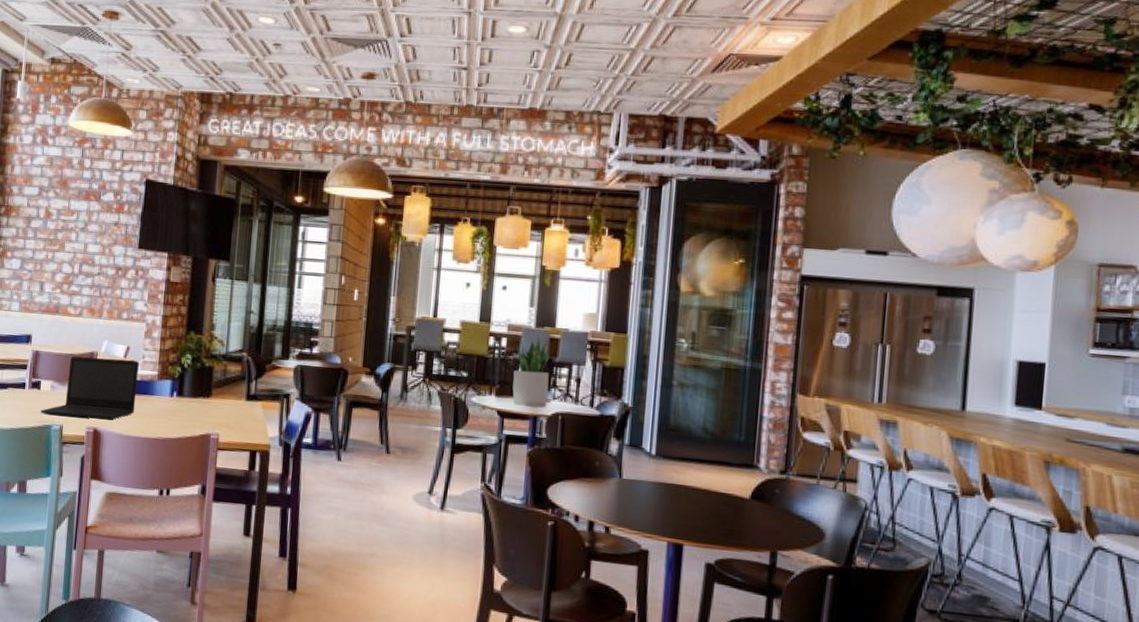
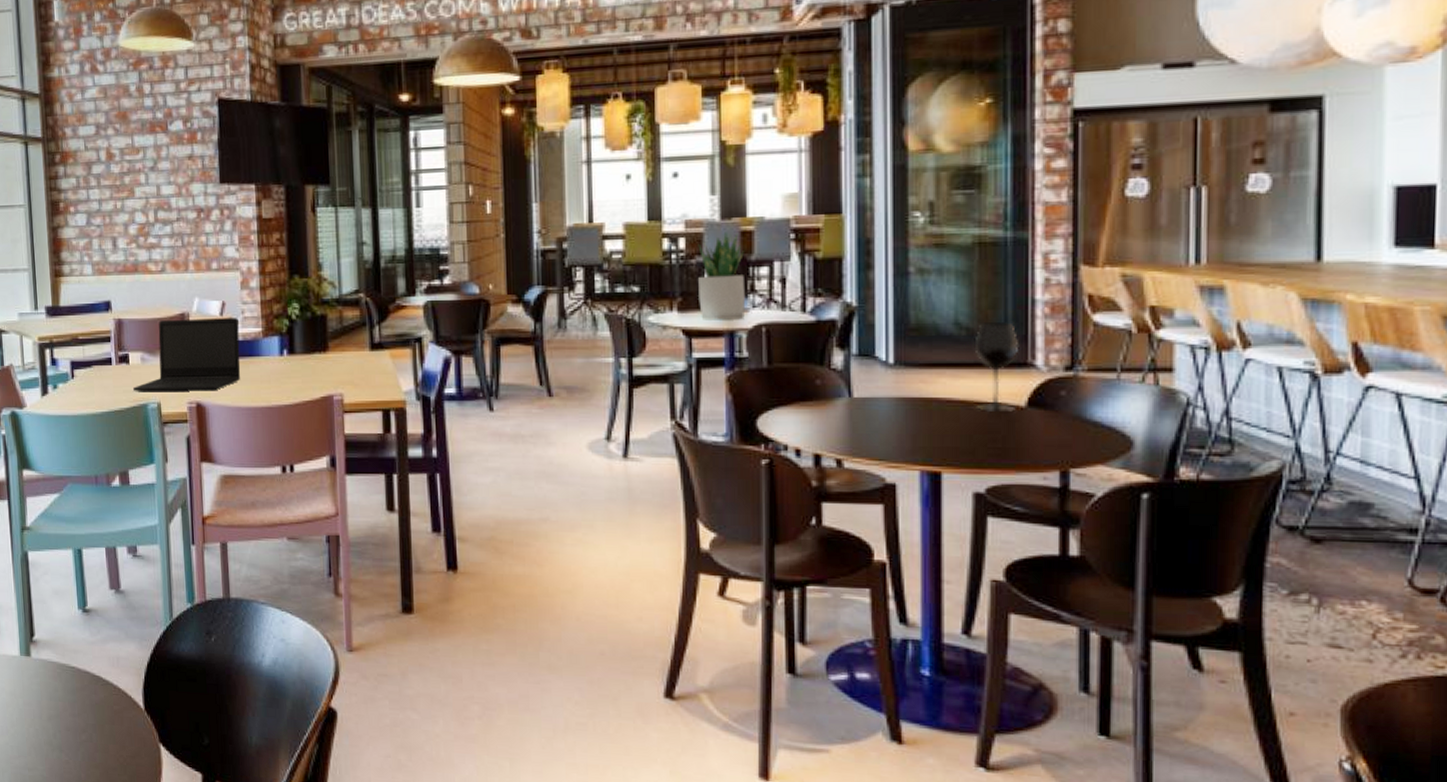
wineglass: none [713,429,749,502] -> present [974,321,1020,412]

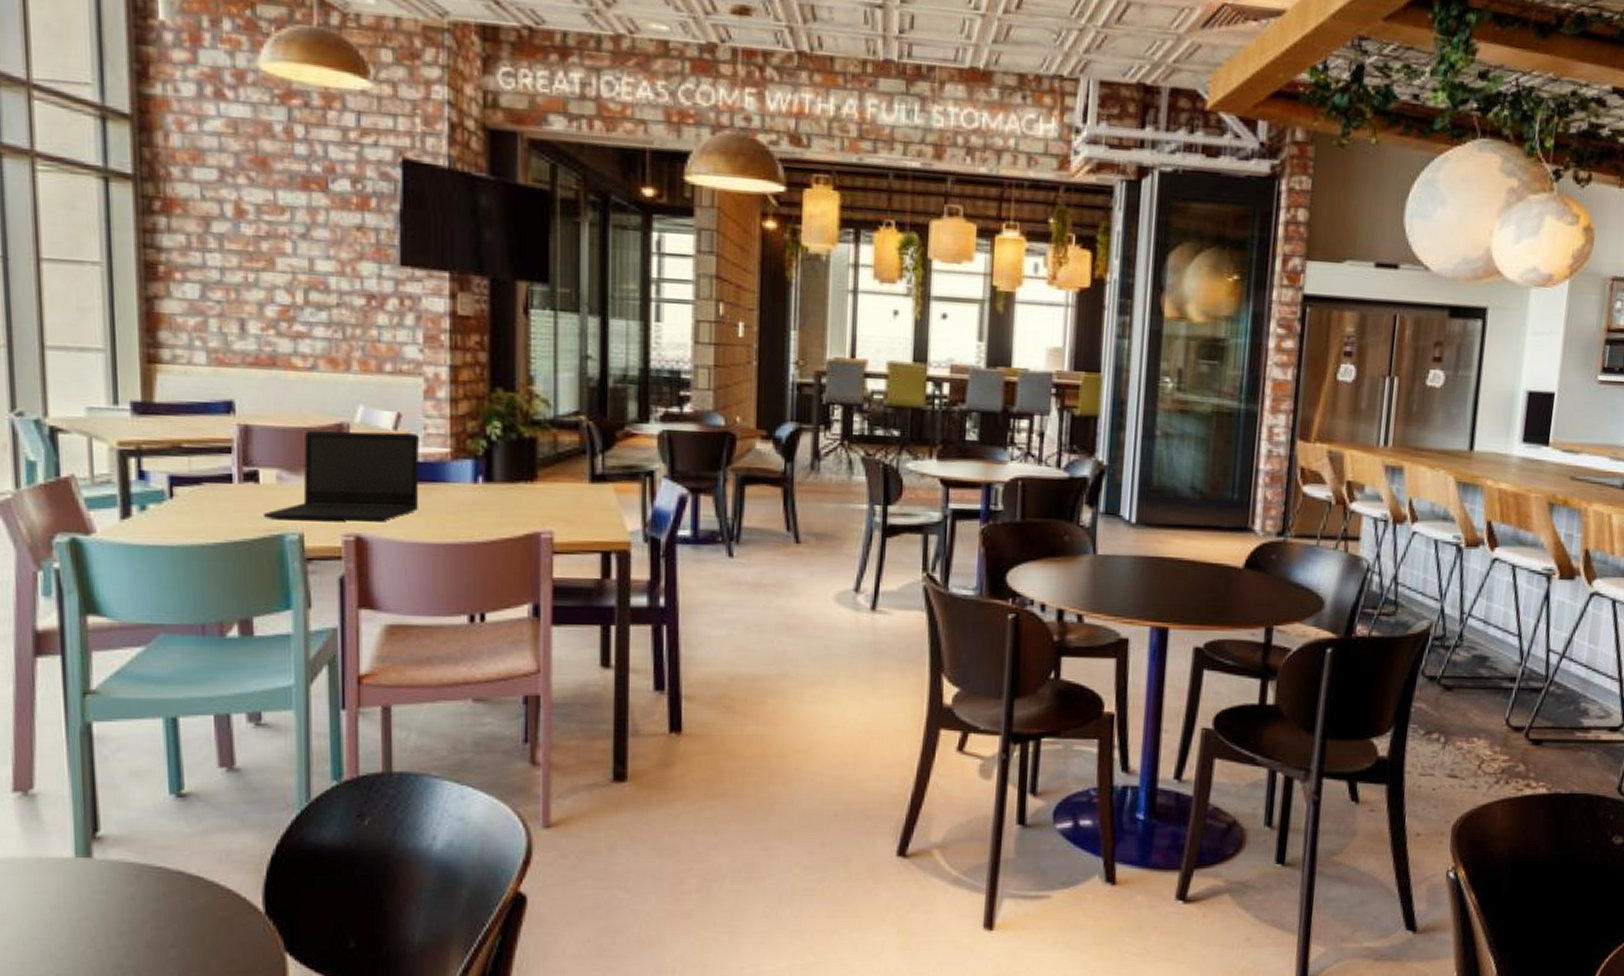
planter: present [698,233,746,320] -> none [959,382,1006,472]
wineglass: present [974,321,1020,412] -> none [1202,487,1243,572]

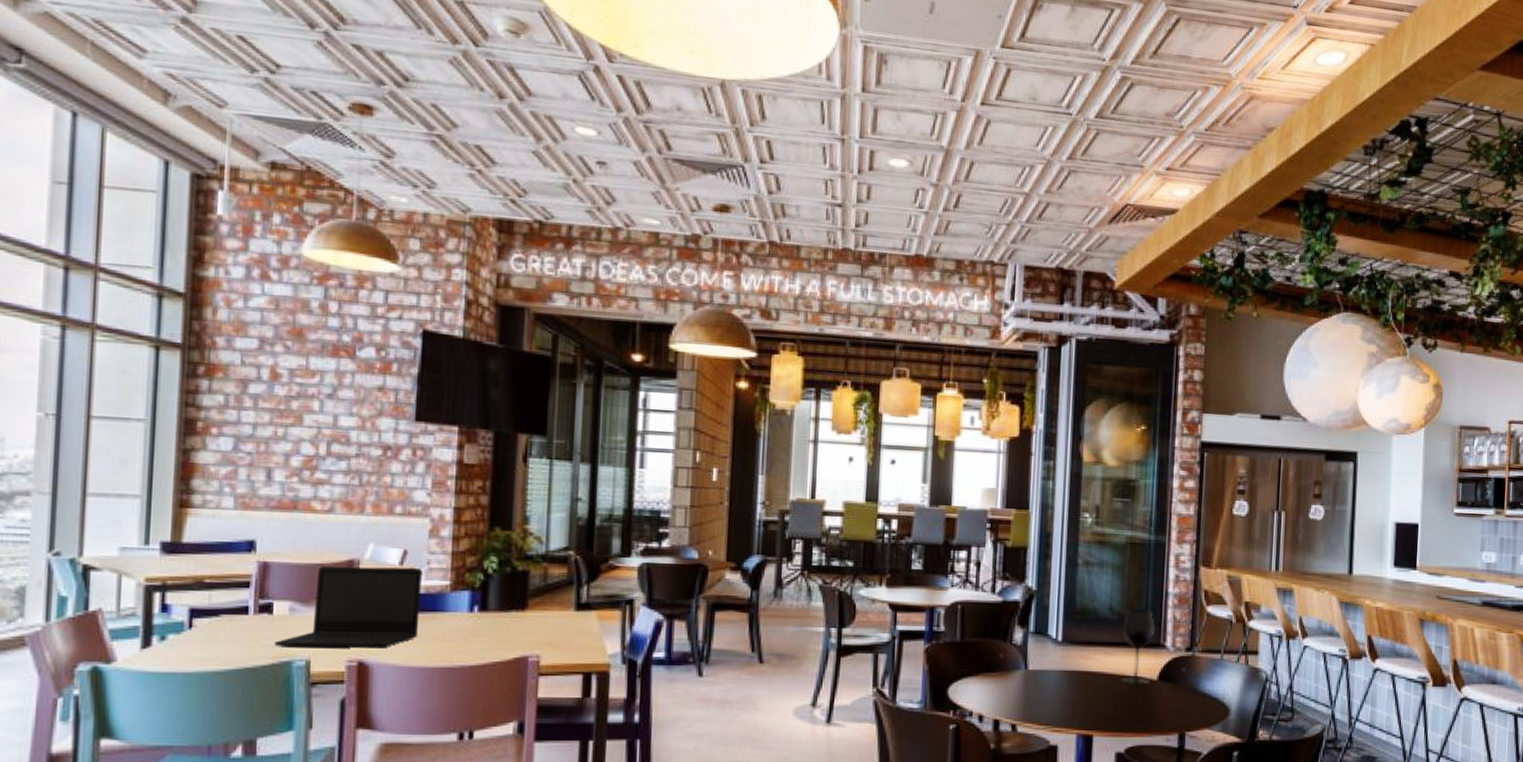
wineglass: none [1202,487,1243,572] -> present [1121,608,1155,684]

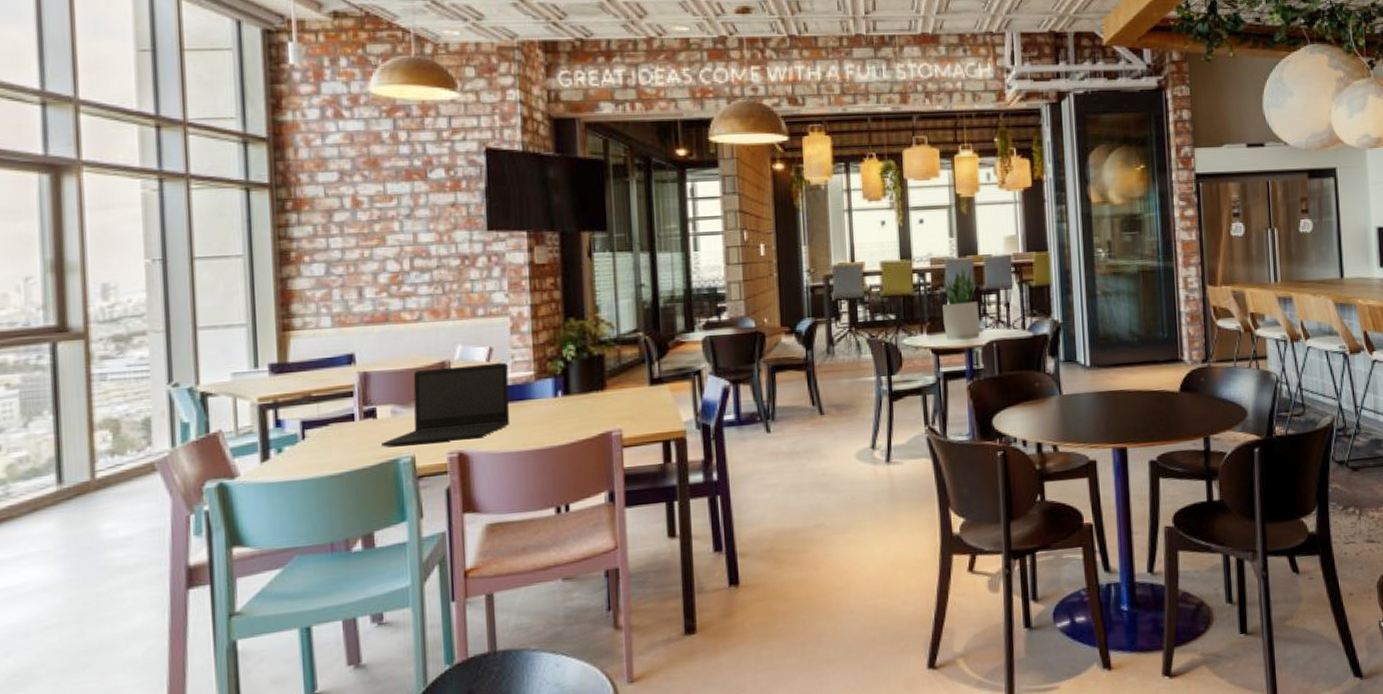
planter: none [905,518,947,597] -> present [941,268,980,340]
wineglass: present [1121,608,1155,684] -> none [1143,329,1173,398]

